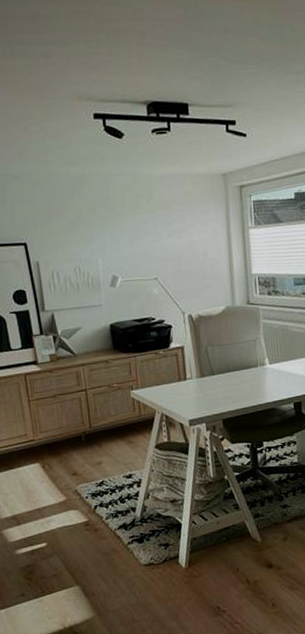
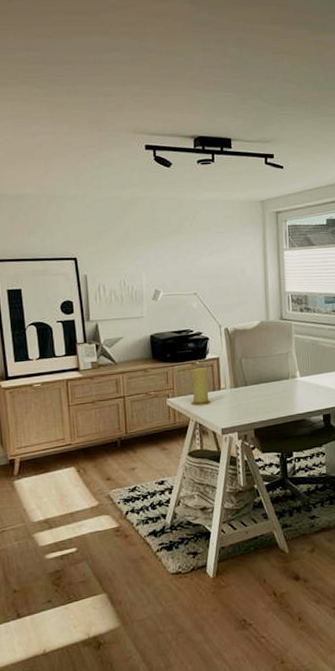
candle: none [155,357,177,397] -> present [190,367,211,406]

